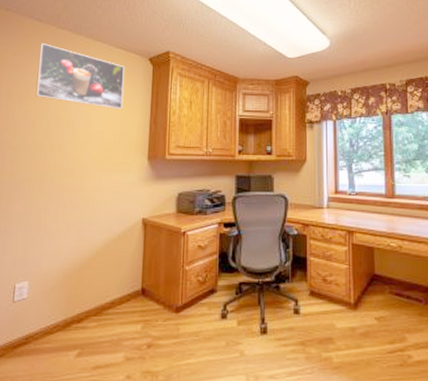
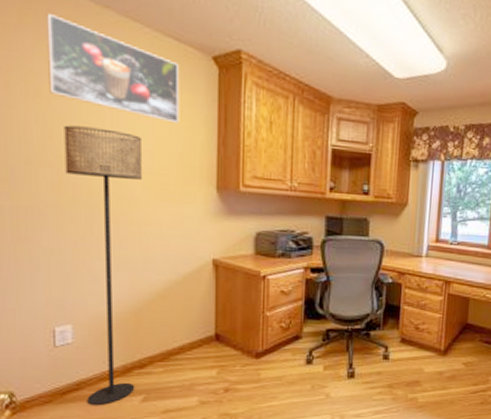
floor lamp: none [32,118,96,359] -> present [64,125,143,405]

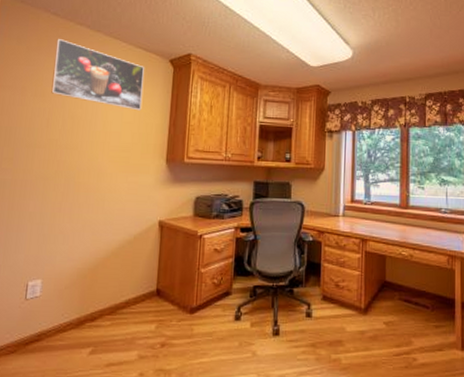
floor lamp: present [64,125,143,405] -> none [44,116,113,356]

